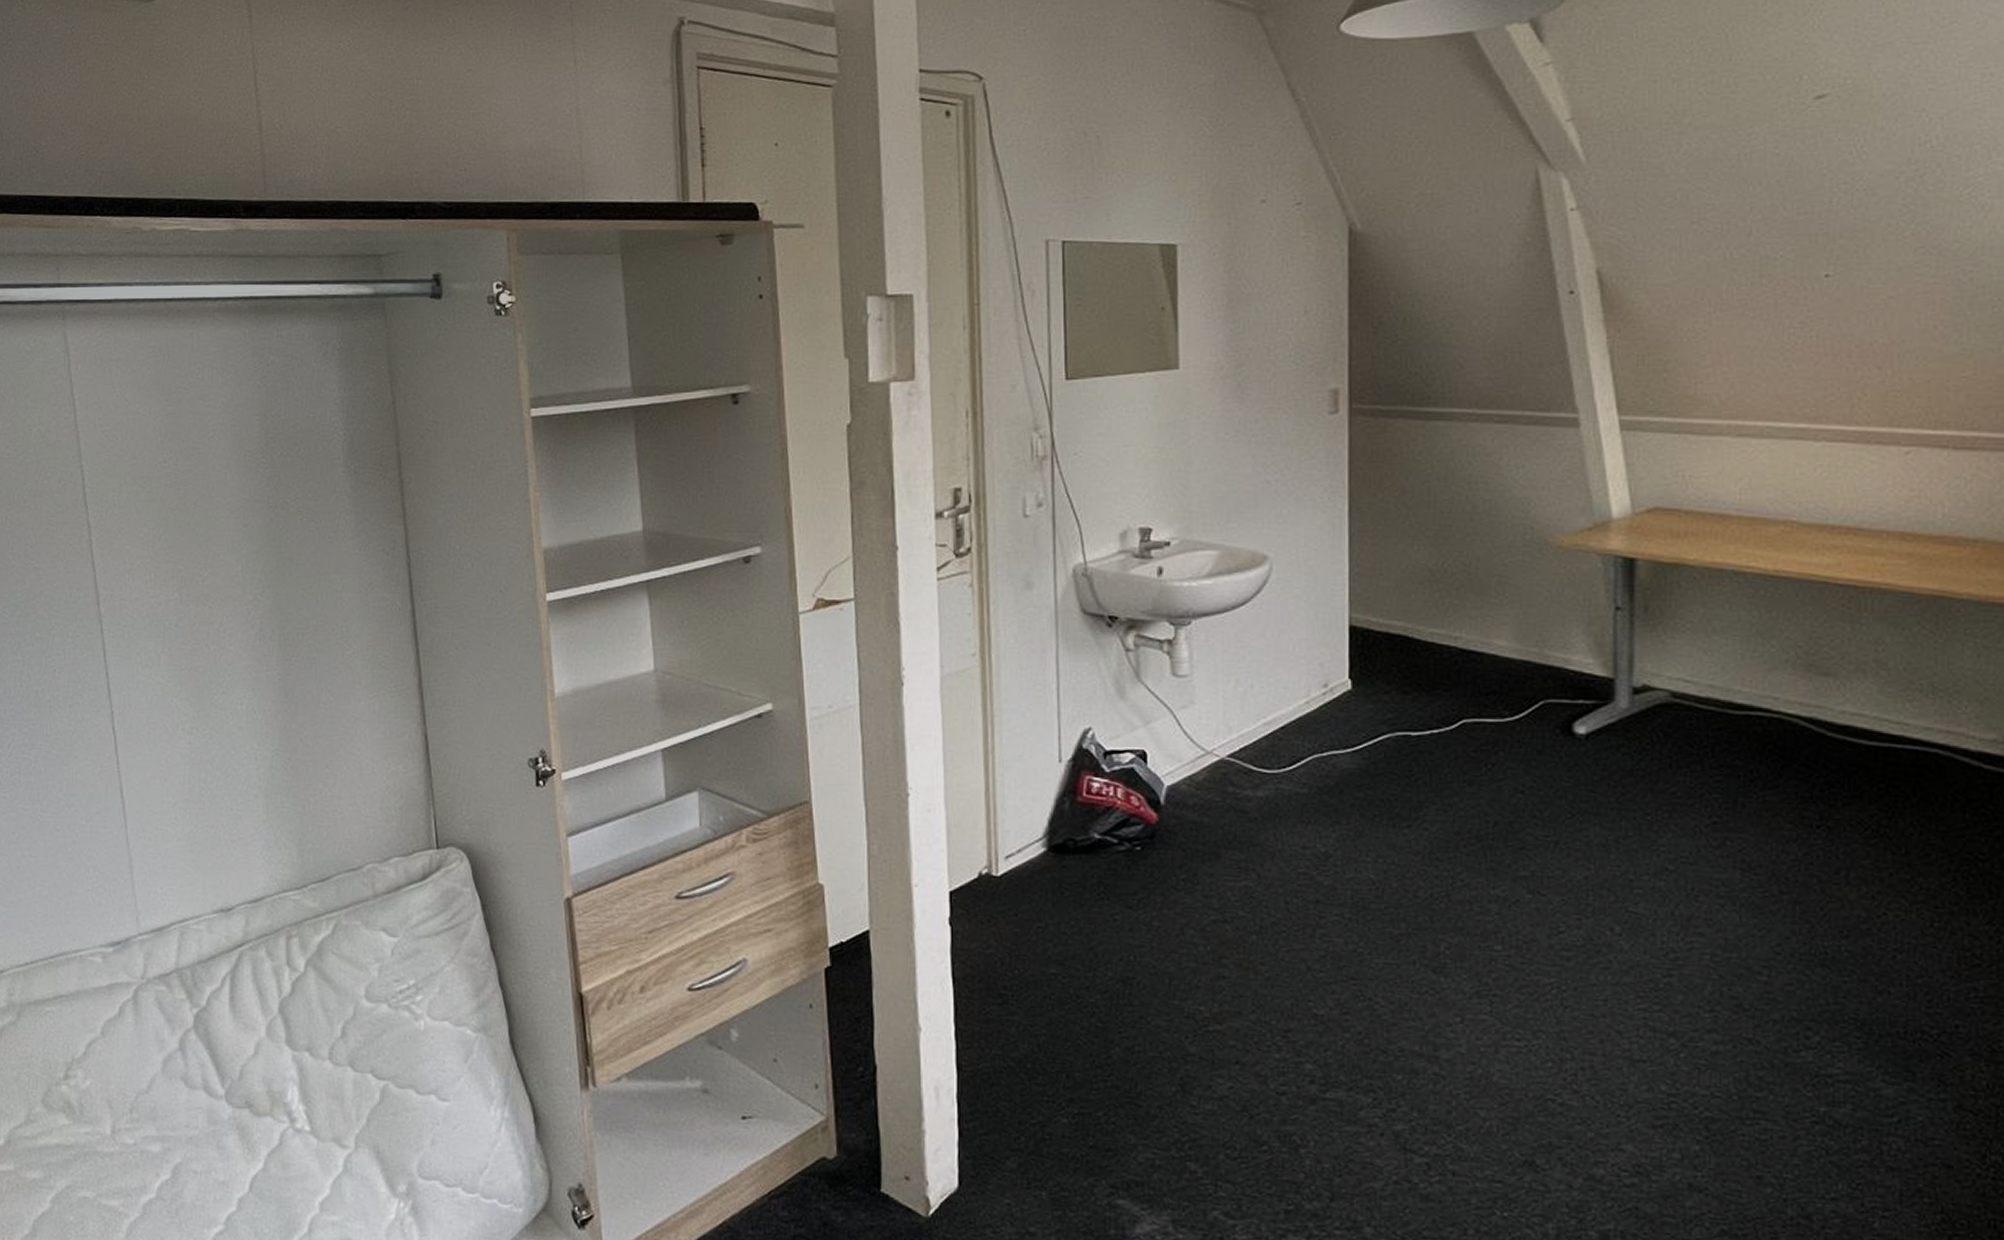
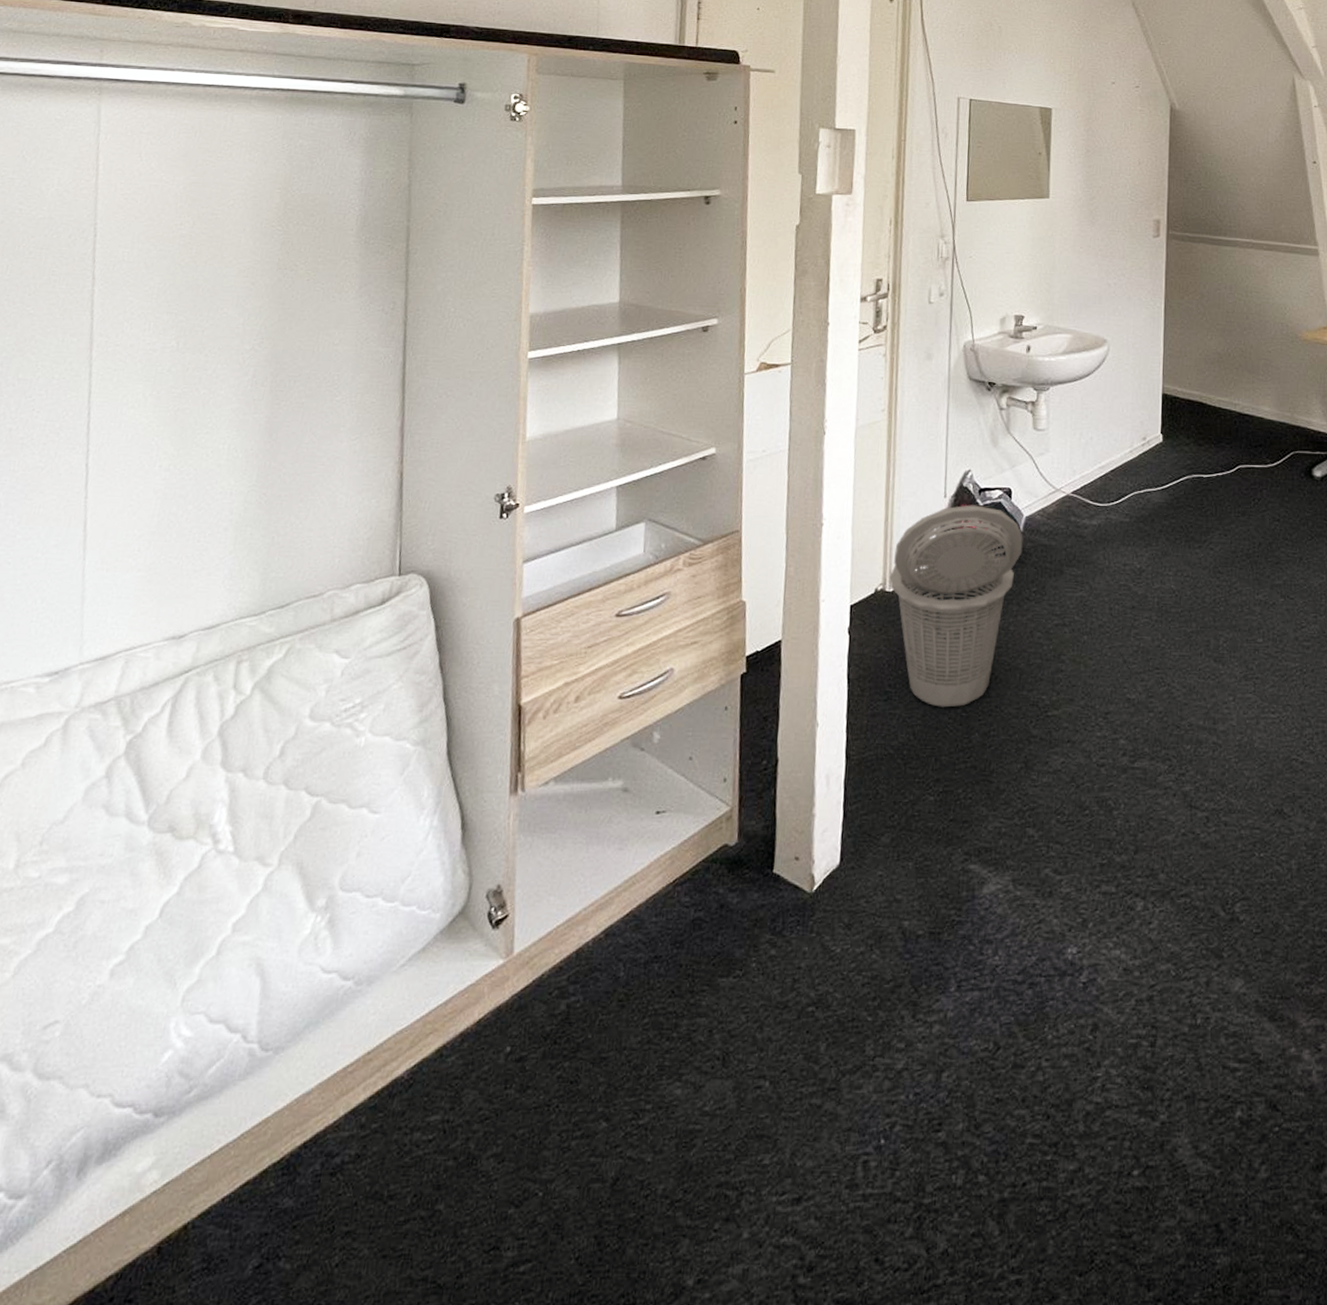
laundry basket: none [995,771,1165,1016] -> present [889,505,1023,708]

